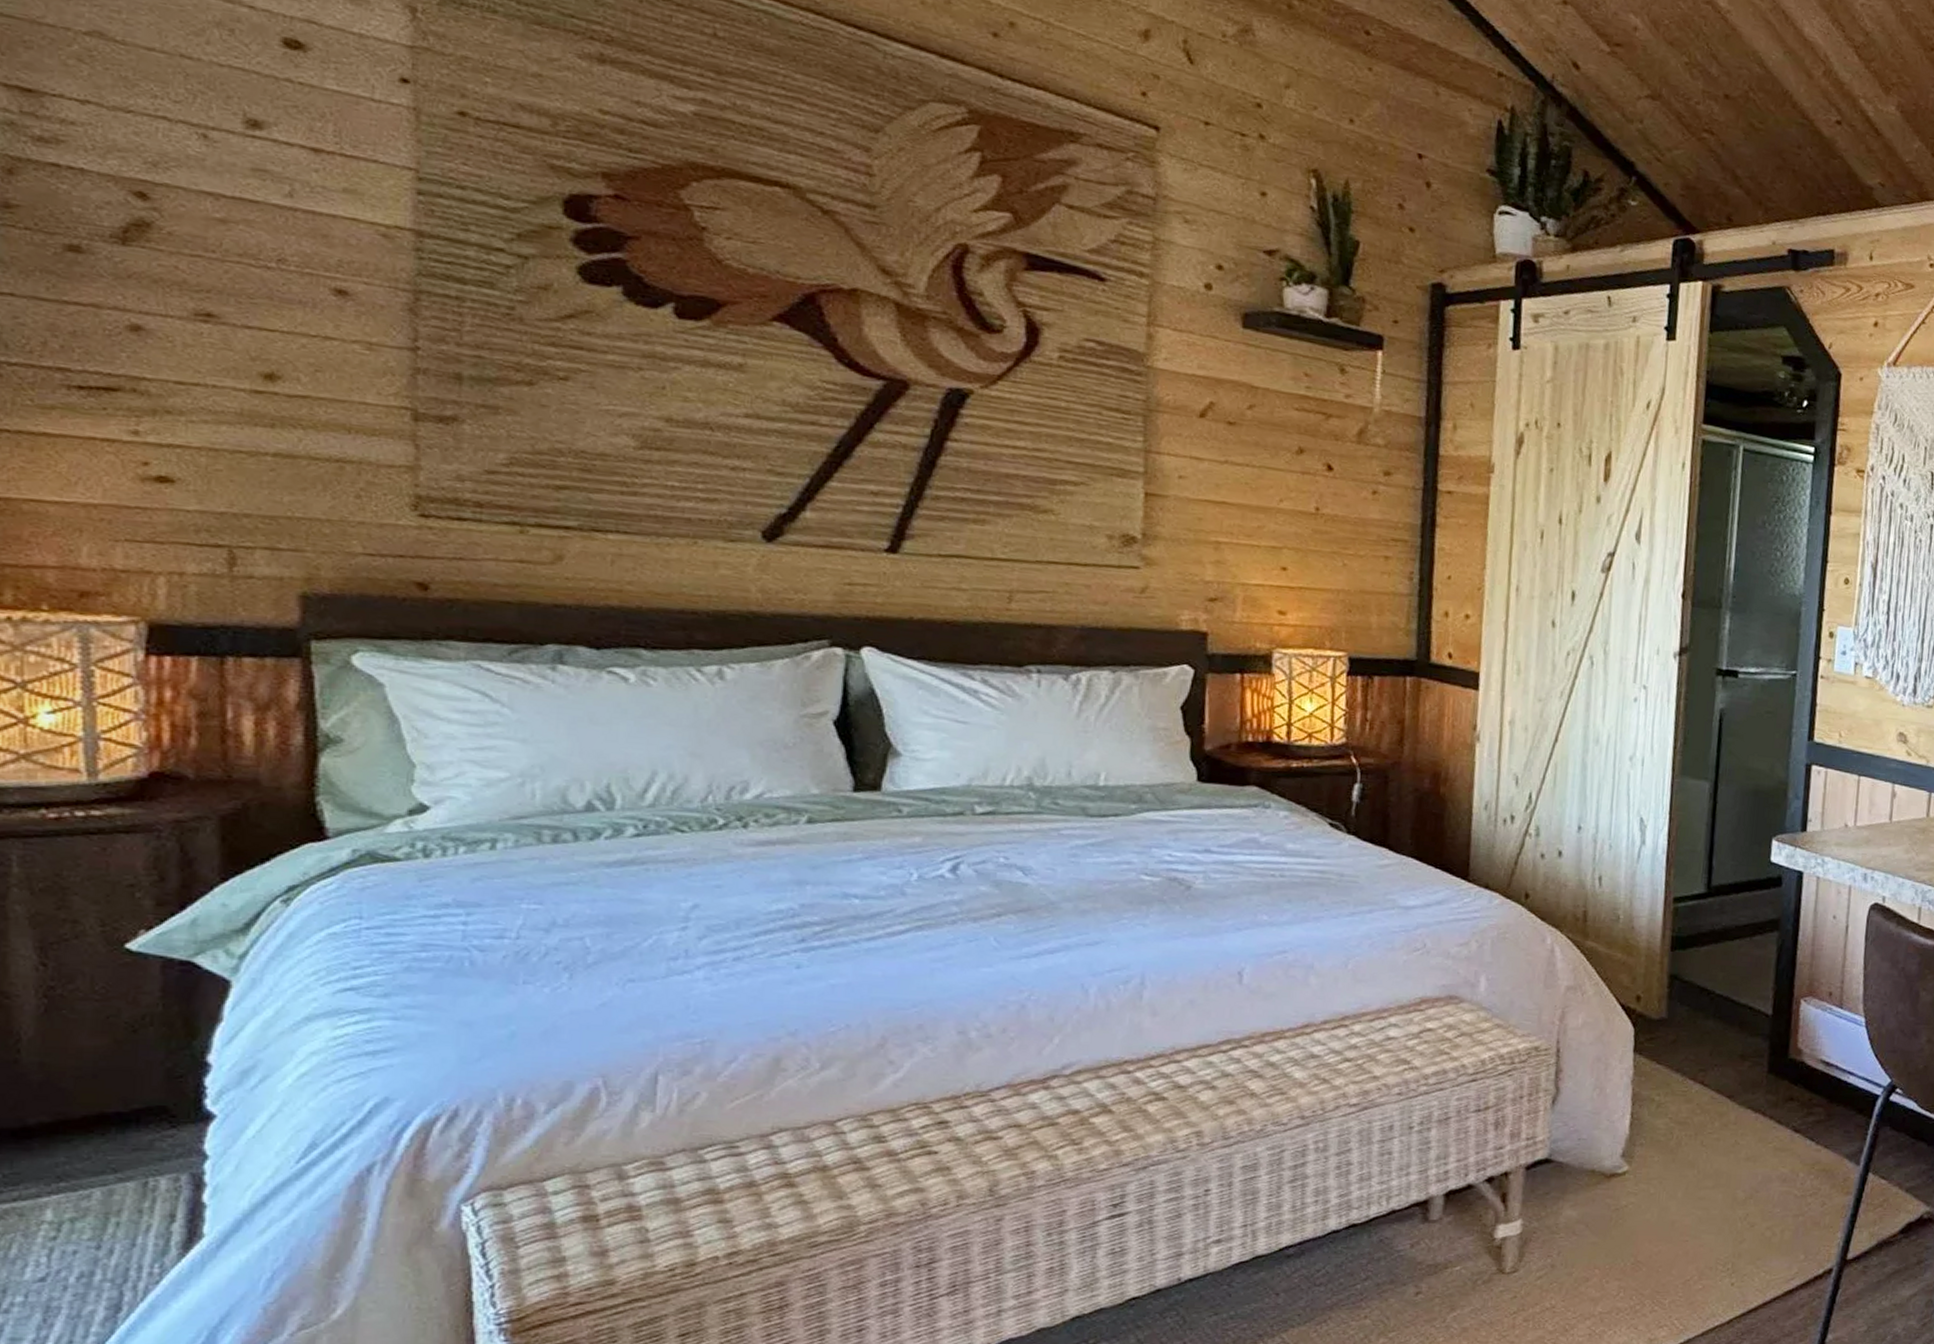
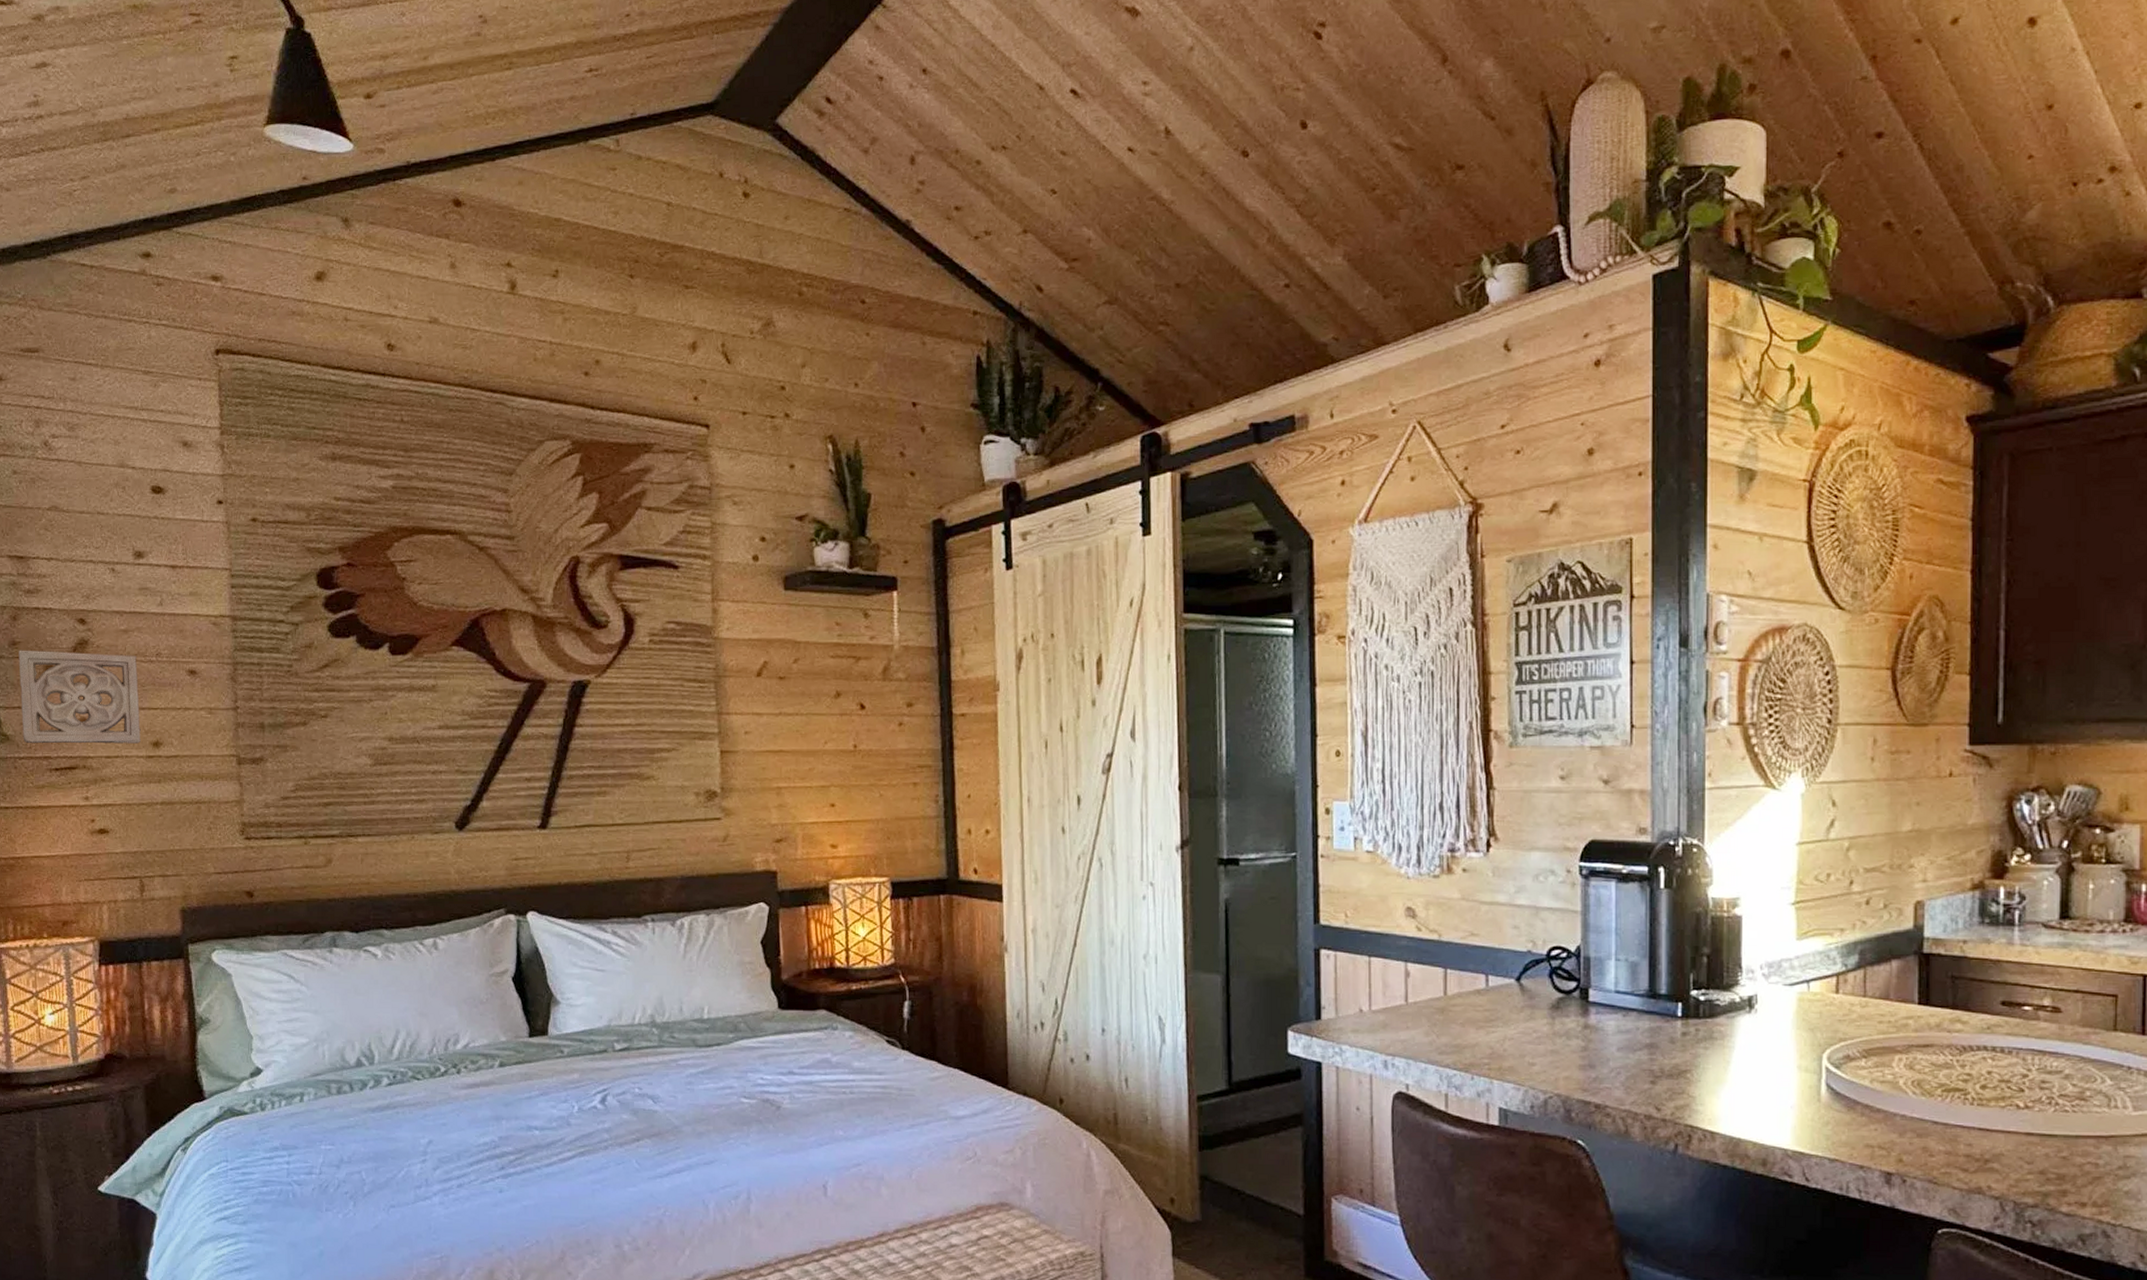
wall ornament: none [14,216,243,372] -> present [19,650,141,745]

